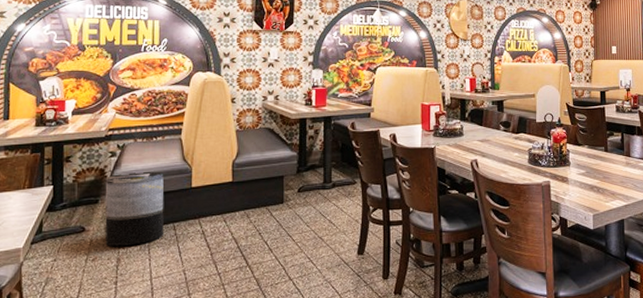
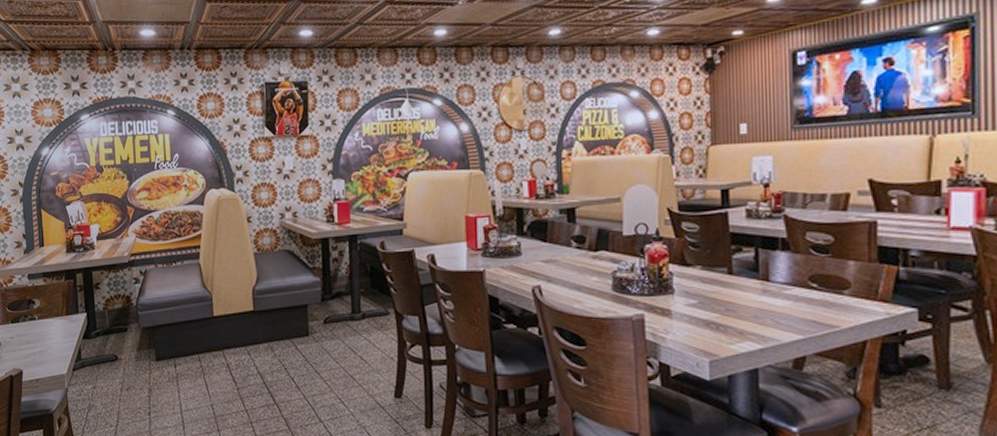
trash can: present [105,171,164,246] -> none [132,298,190,376]

